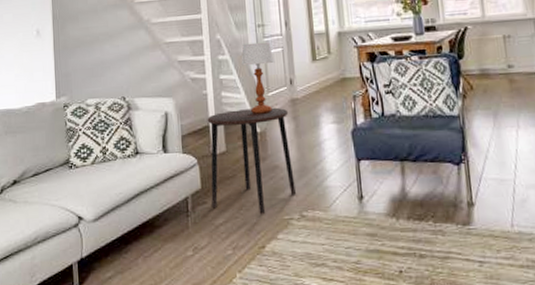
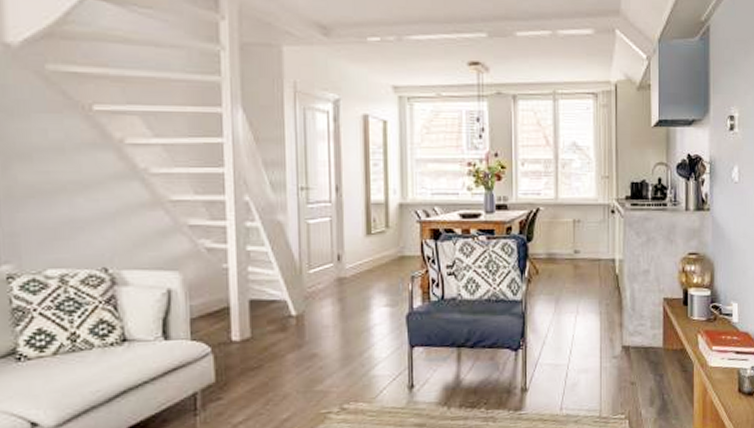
side table: present [207,107,296,214] -> none [227,287,336,409]
table lamp: present [241,41,275,115] -> none [276,208,320,296]

